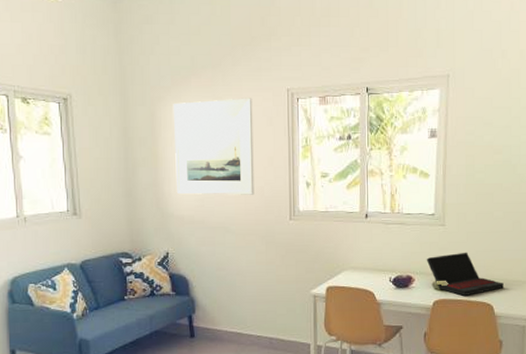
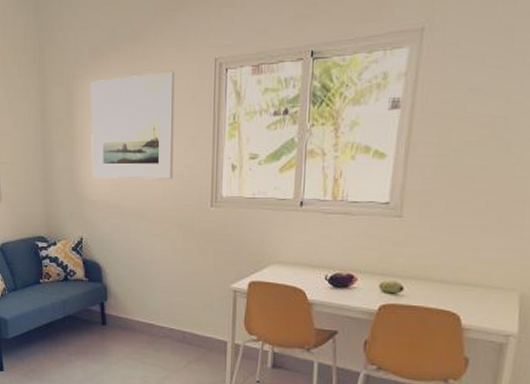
laptop: present [426,252,504,296] -> none [373,249,478,302]

